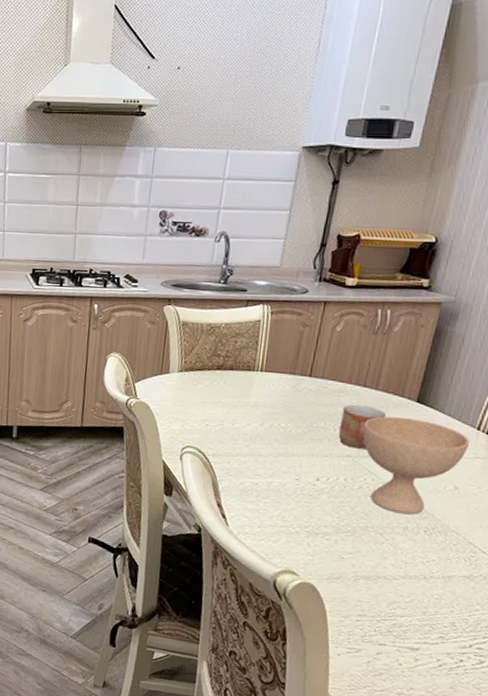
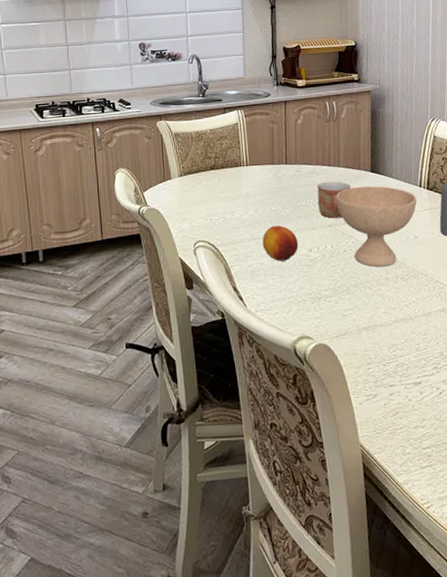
fruit: none [261,444,306,486] -> present [262,225,299,261]

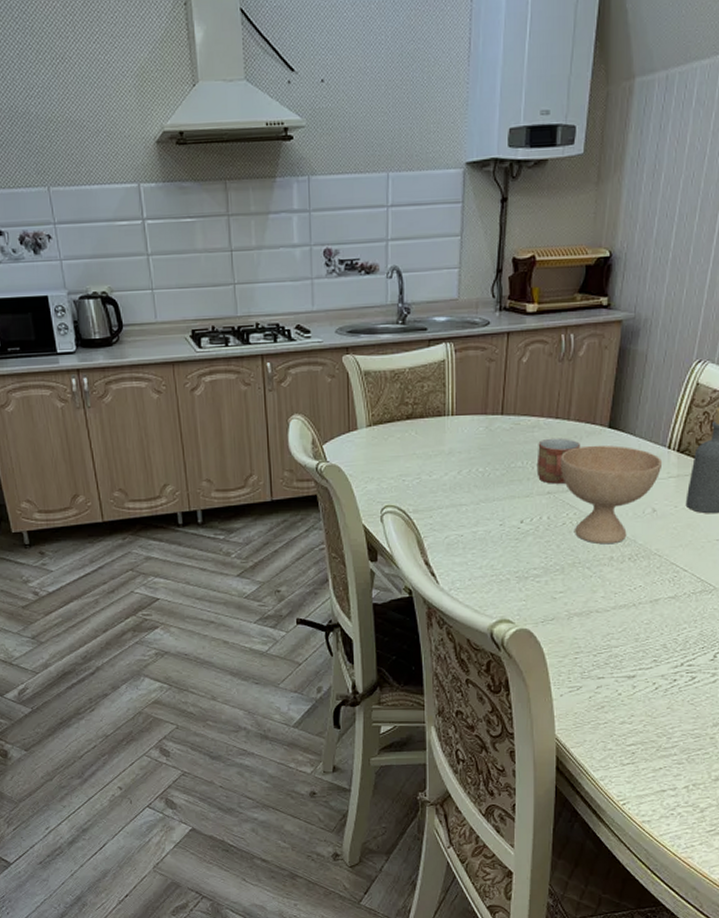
fruit: present [262,225,299,261] -> none [464,490,508,533]

